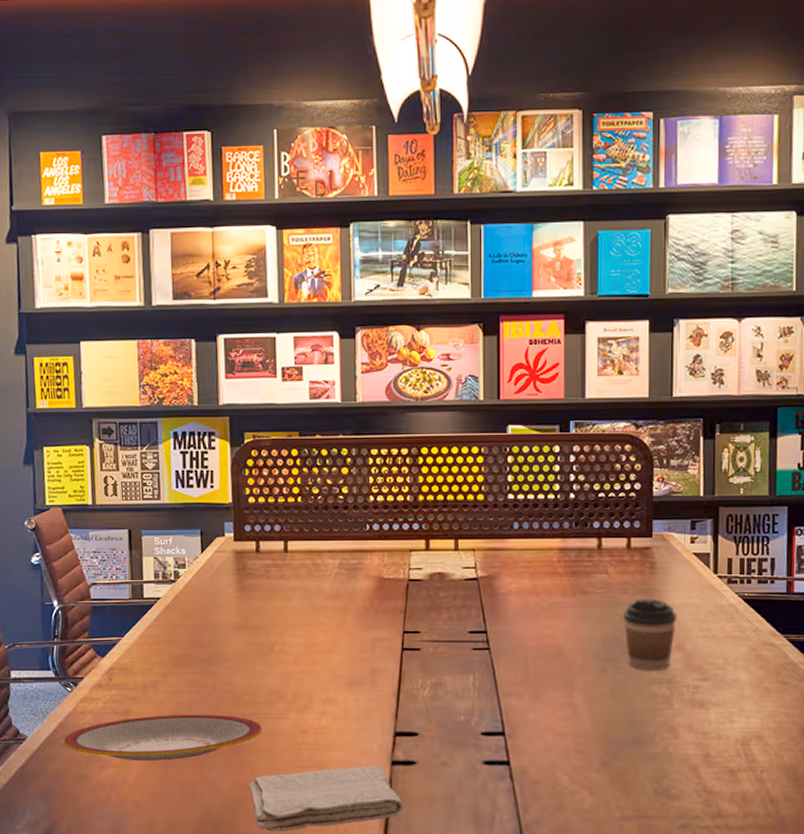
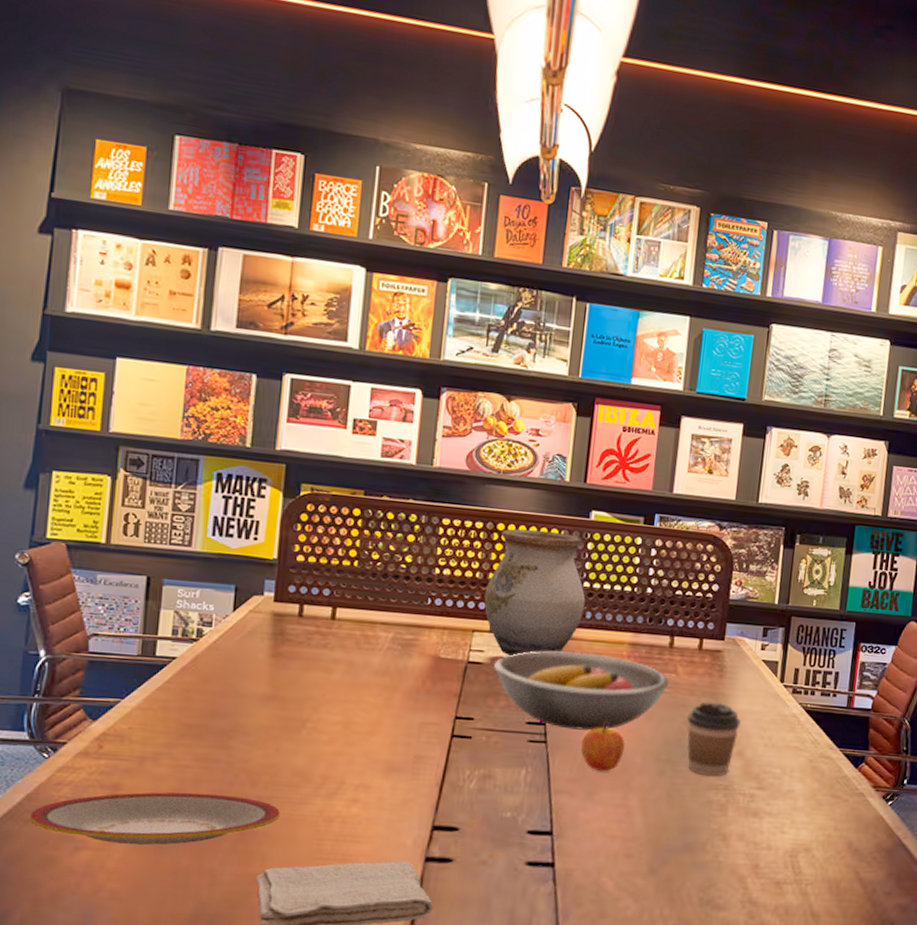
vase: none [417,449,512,570] -> present [484,528,586,656]
fruit bowl: none [433,561,602,635] -> present [494,650,670,731]
apple: none [522,626,565,673] -> present [581,722,625,772]

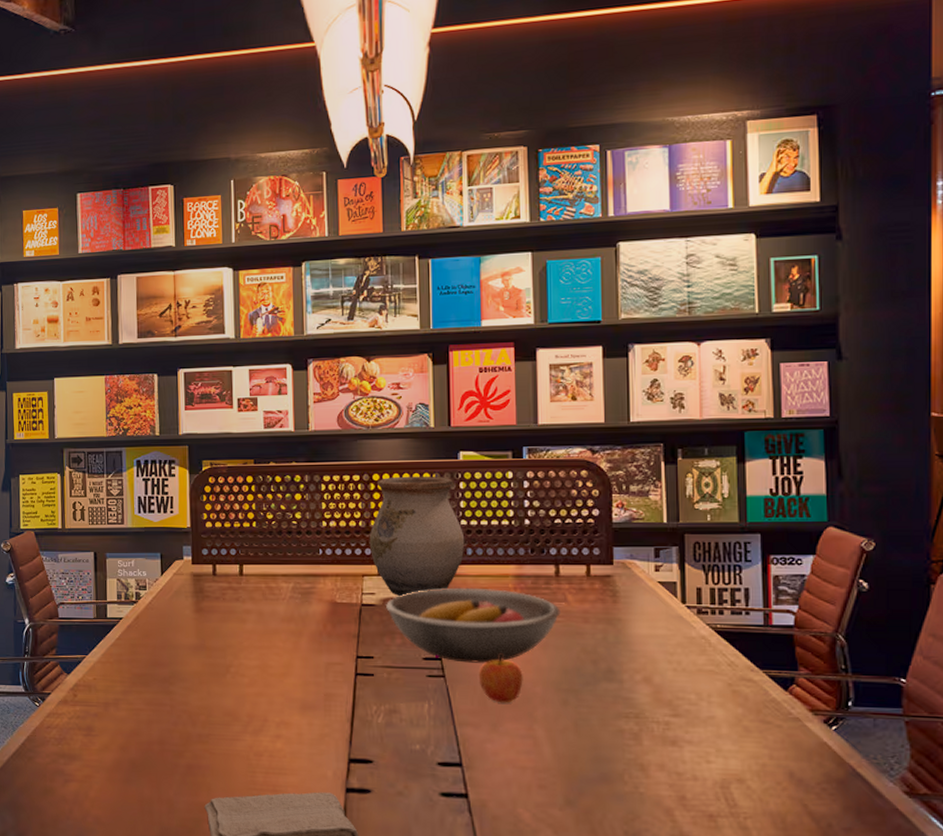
plate: present [29,792,280,845] -> none [31,732,218,778]
coffee cup: present [686,702,742,777] -> none [583,628,645,705]

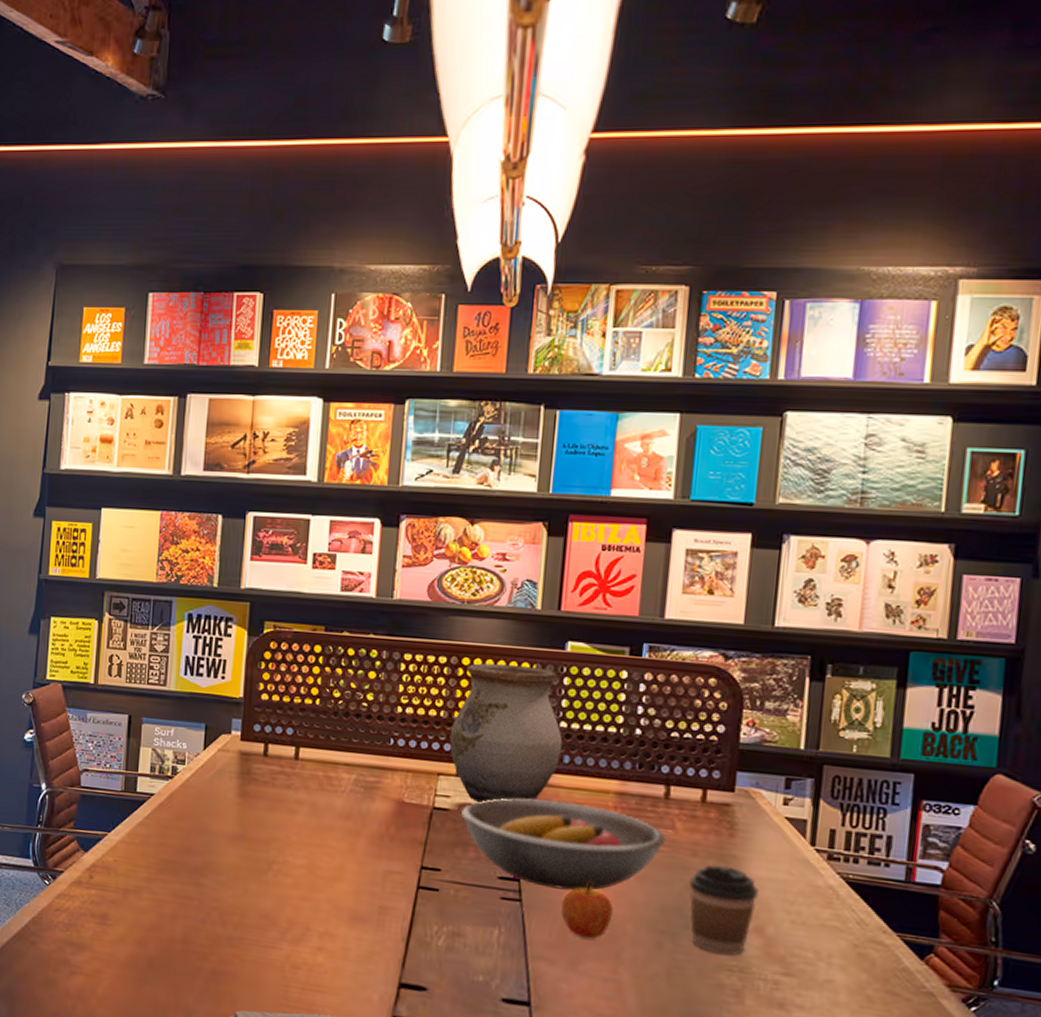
coffee cup: none [583,628,645,705] -> present [688,864,760,956]

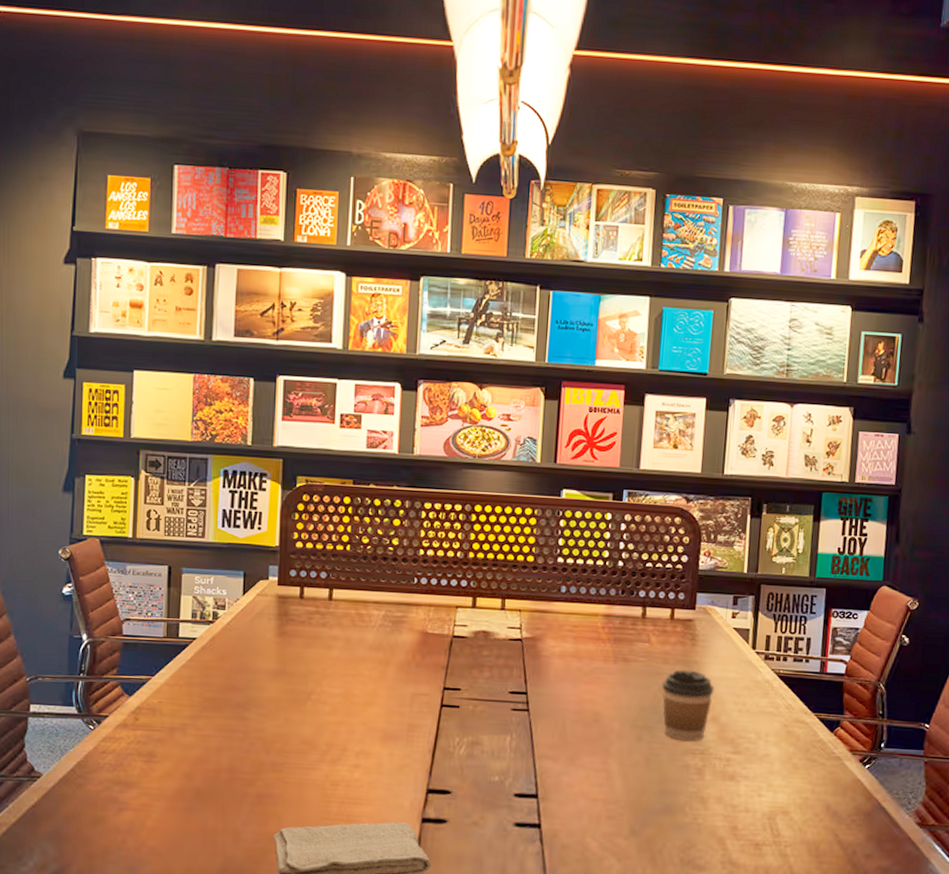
vase: present [449,663,563,803] -> none [465,509,560,629]
fruit bowl: present [461,798,666,891] -> none [477,624,644,699]
apple: present [561,882,613,940] -> none [561,691,603,738]

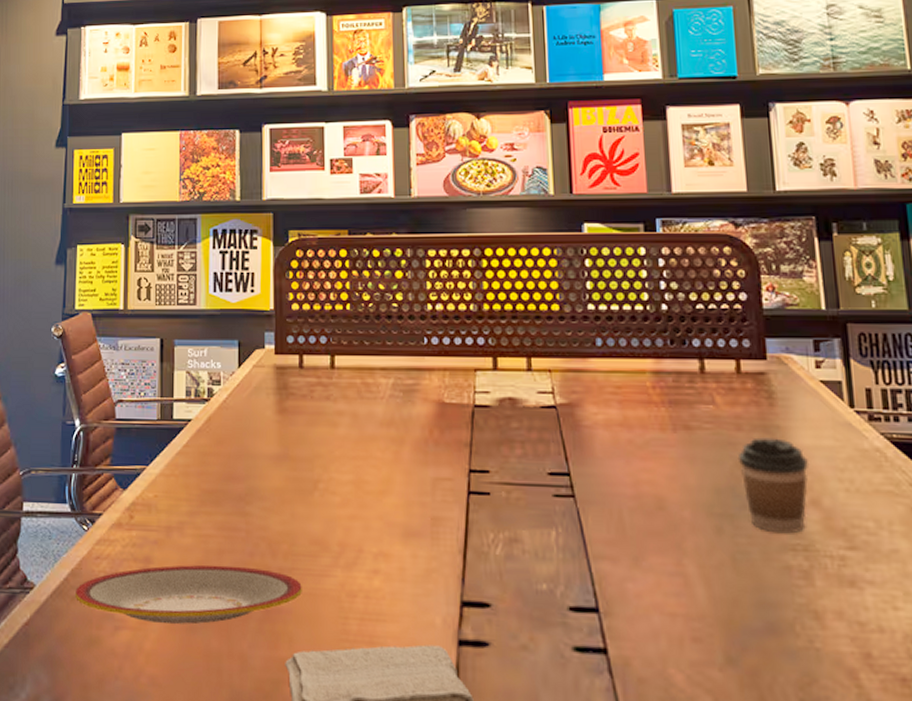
plate: none [80,759,292,807] -> present [74,565,302,625]

